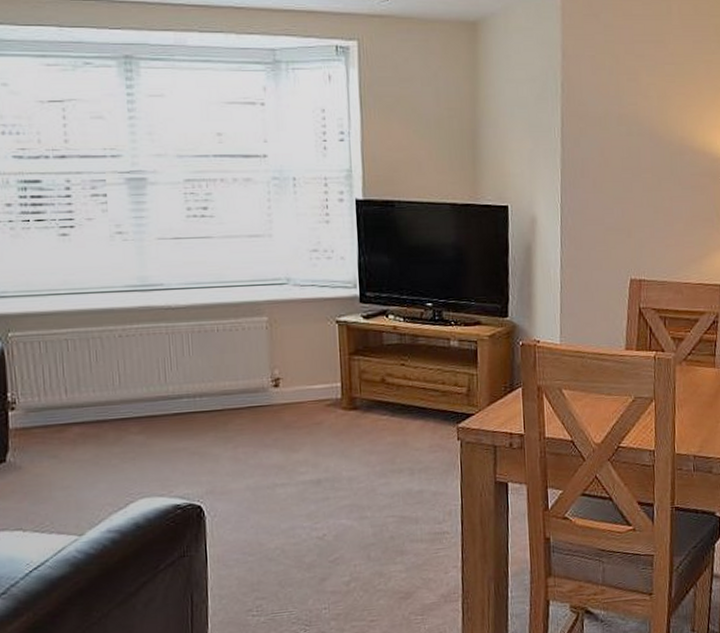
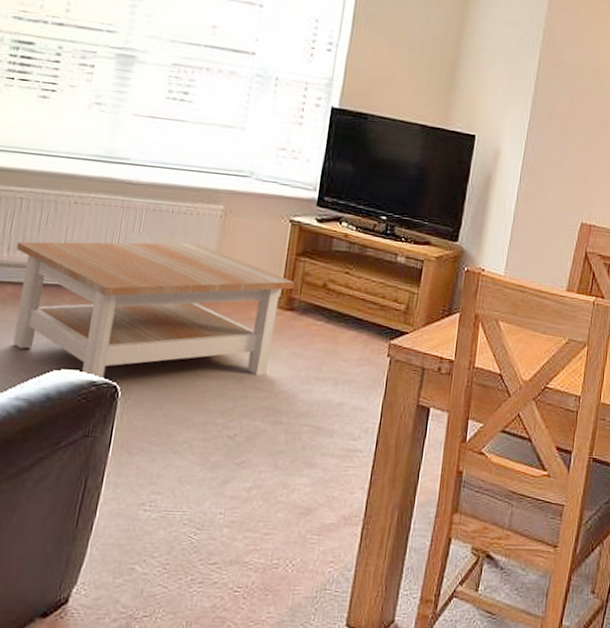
coffee table: none [73,358,353,500] -> present [12,241,294,377]

